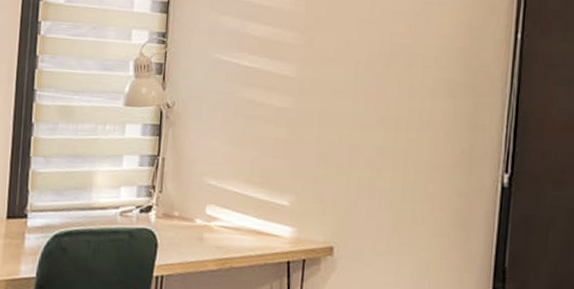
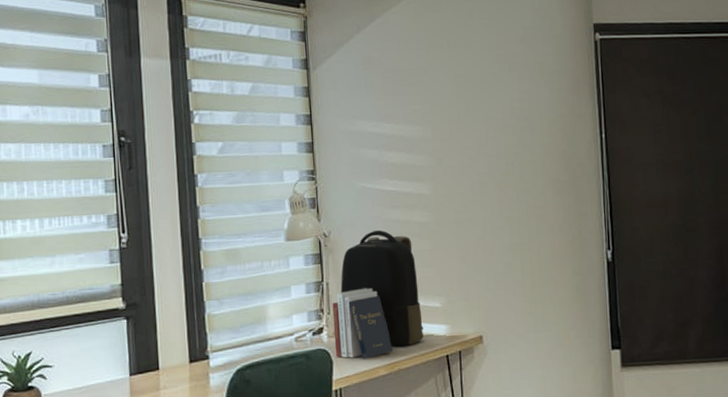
books: none [161,170,226,249] -> present [332,288,392,359]
backpack: none [177,108,266,243] -> present [340,229,424,347]

